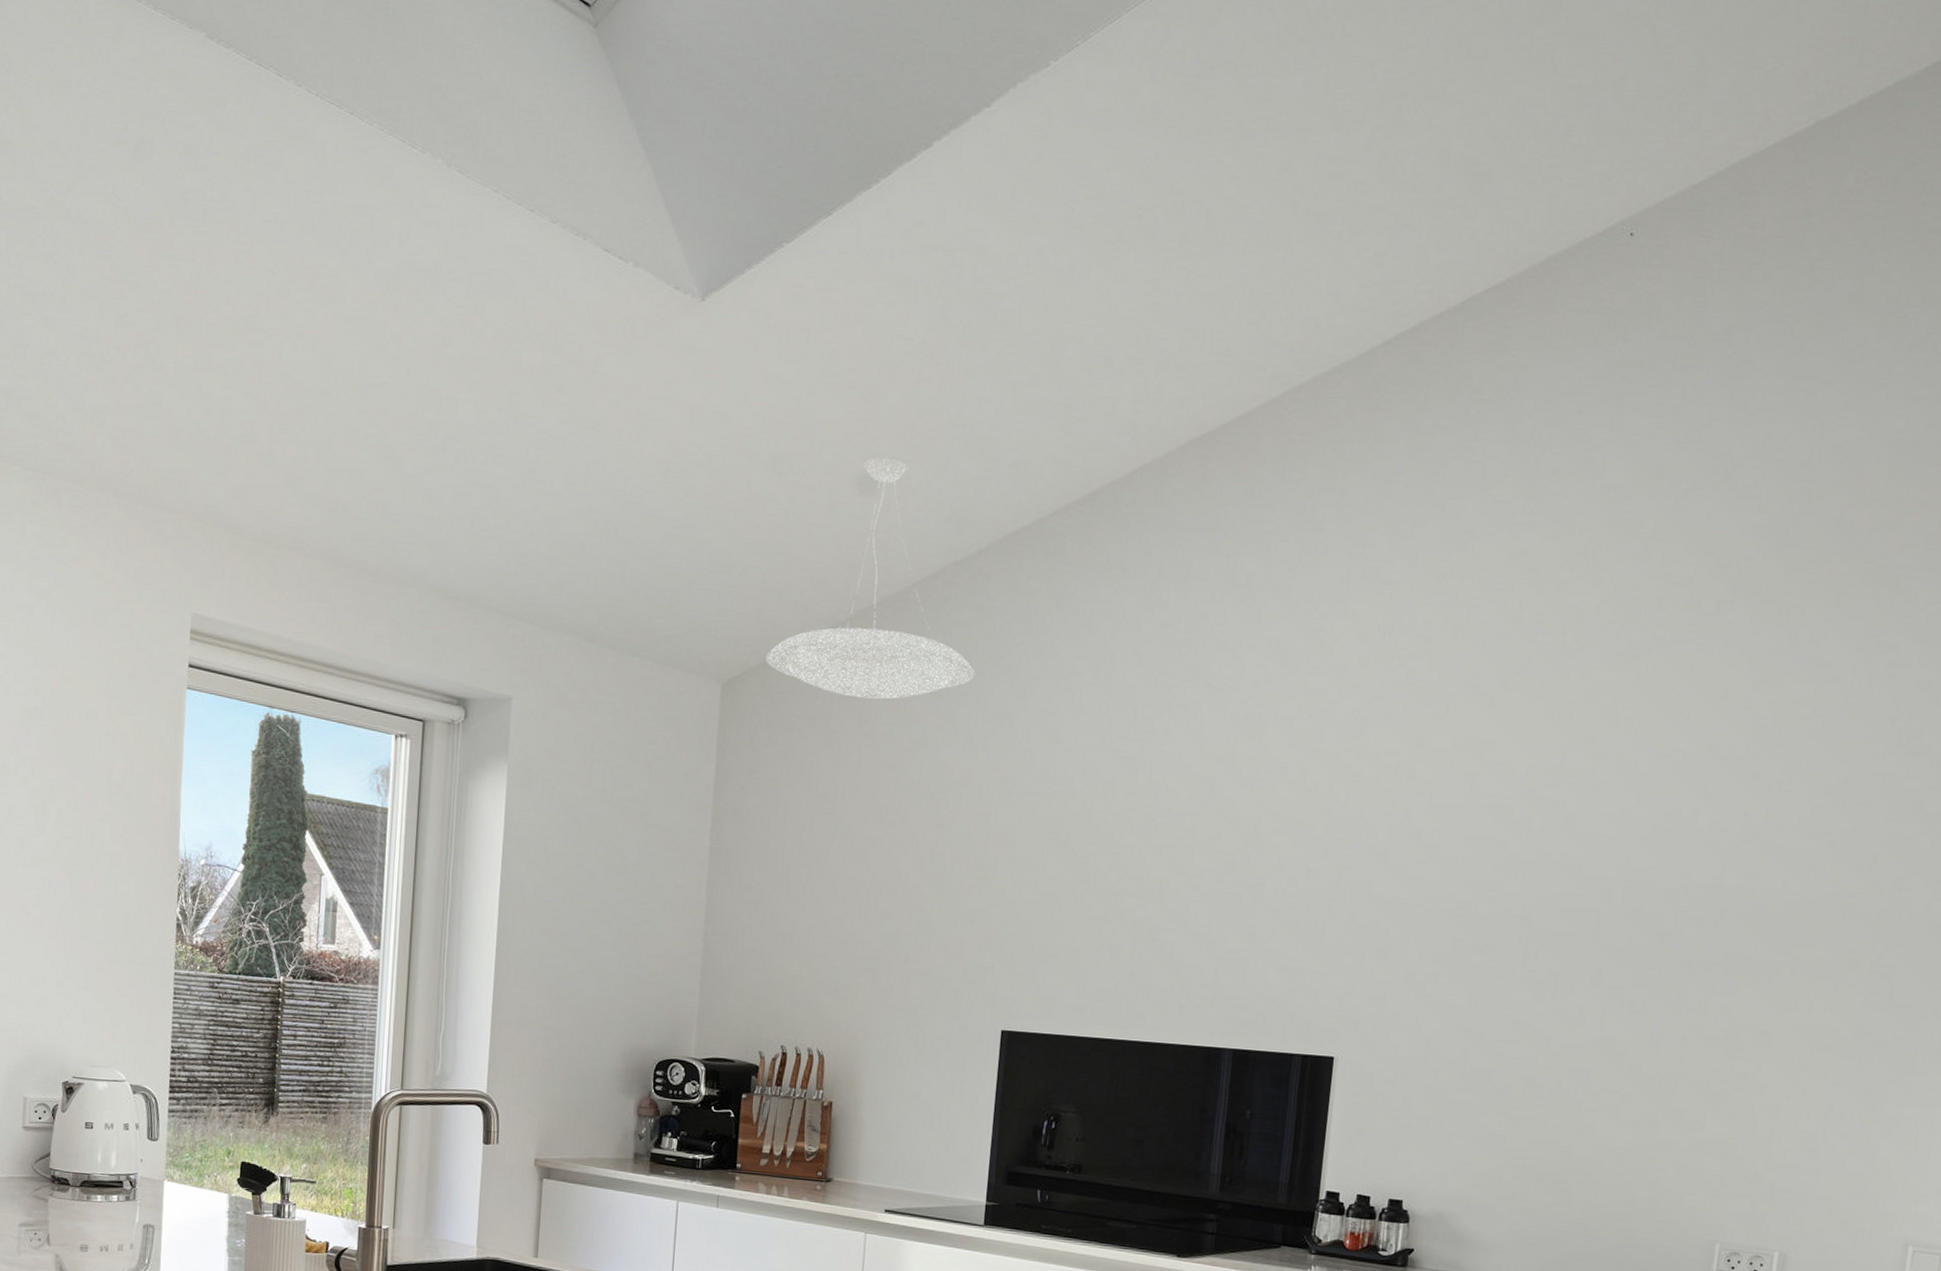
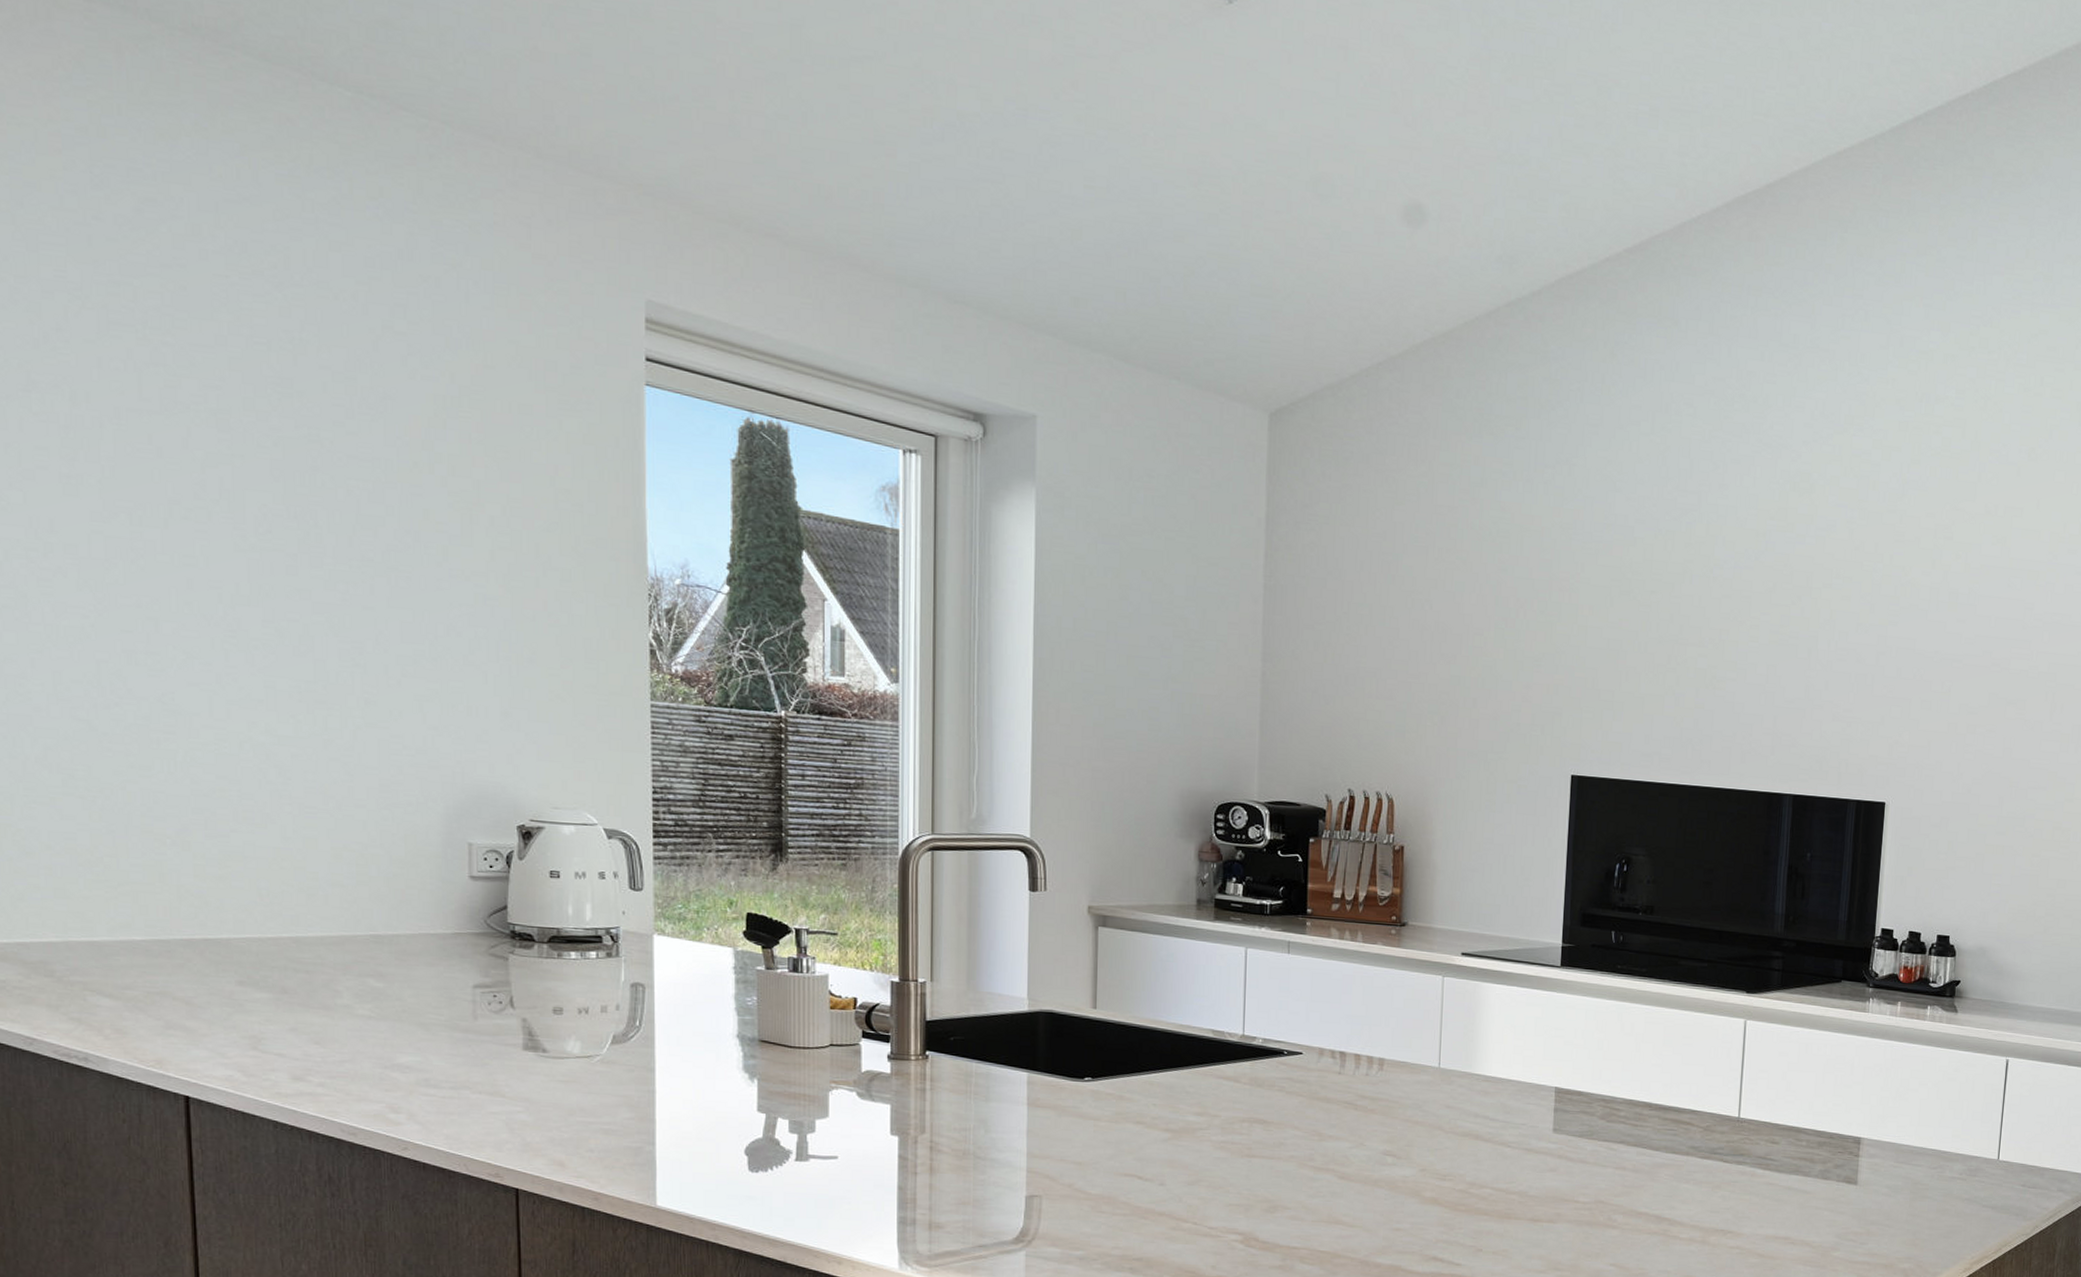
pendant lamp: present [766,458,975,699] -> none [1315,189,1533,439]

